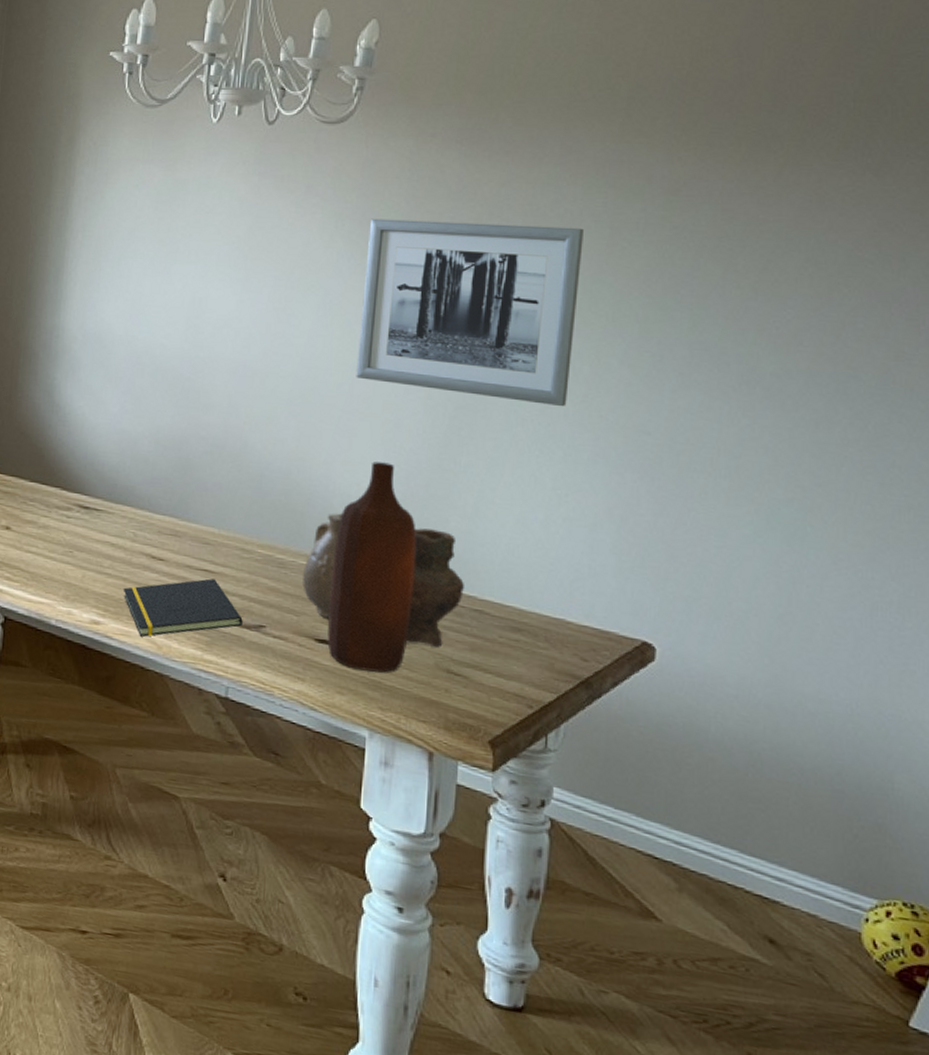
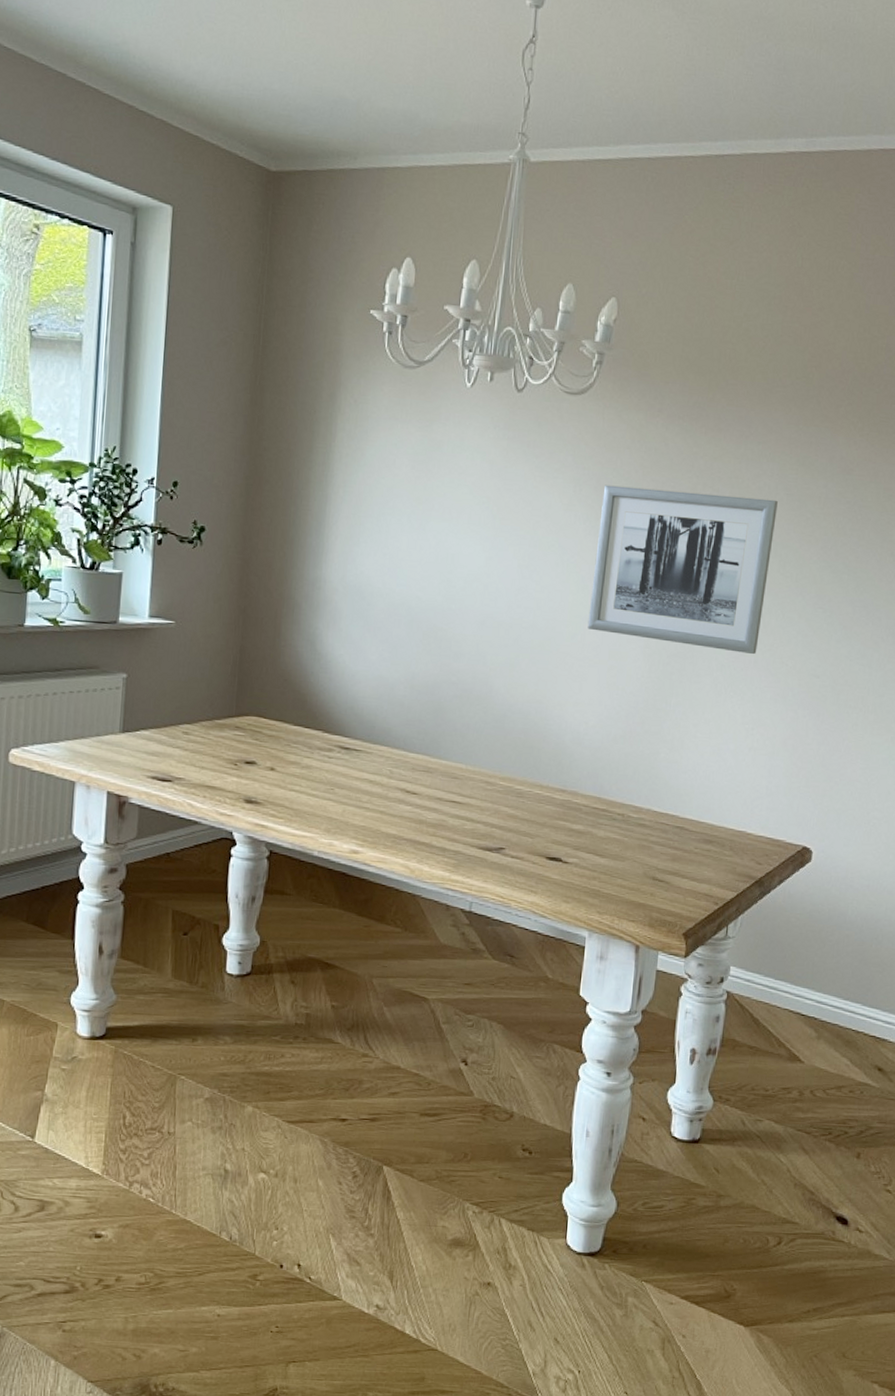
notepad: present [123,578,243,637] -> none [380,809,486,863]
vase: present [302,513,464,647] -> none [537,748,669,859]
bottle: present [327,461,416,673] -> none [557,703,633,883]

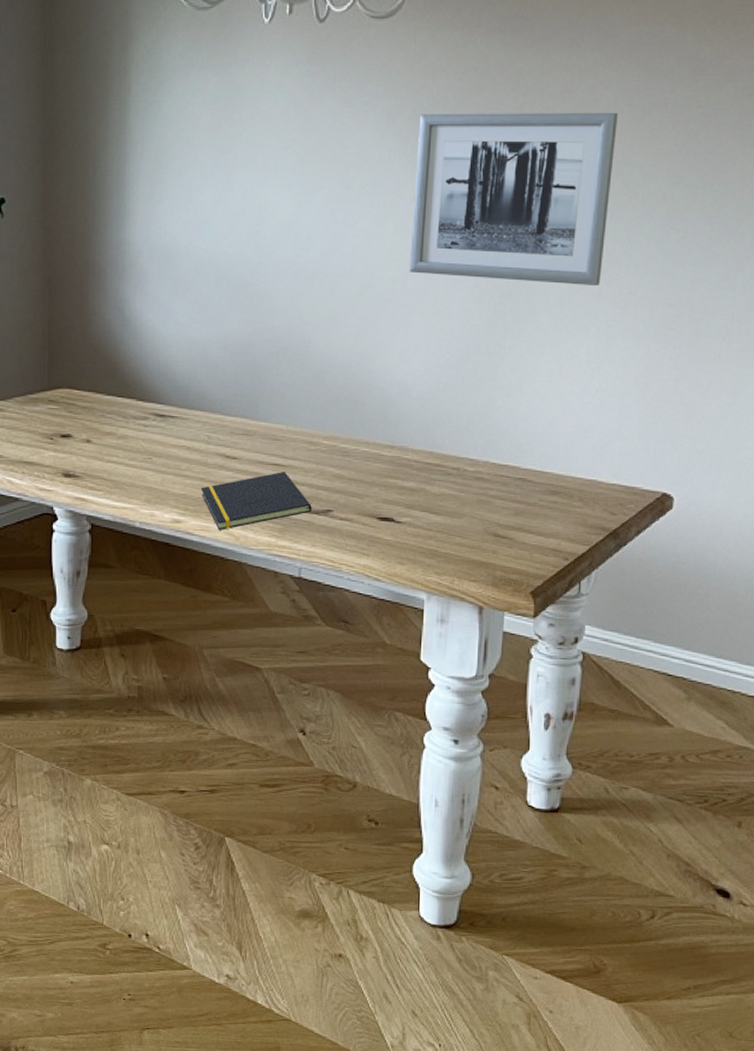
notepad: none [380,809,486,863] -> present [200,472,312,530]

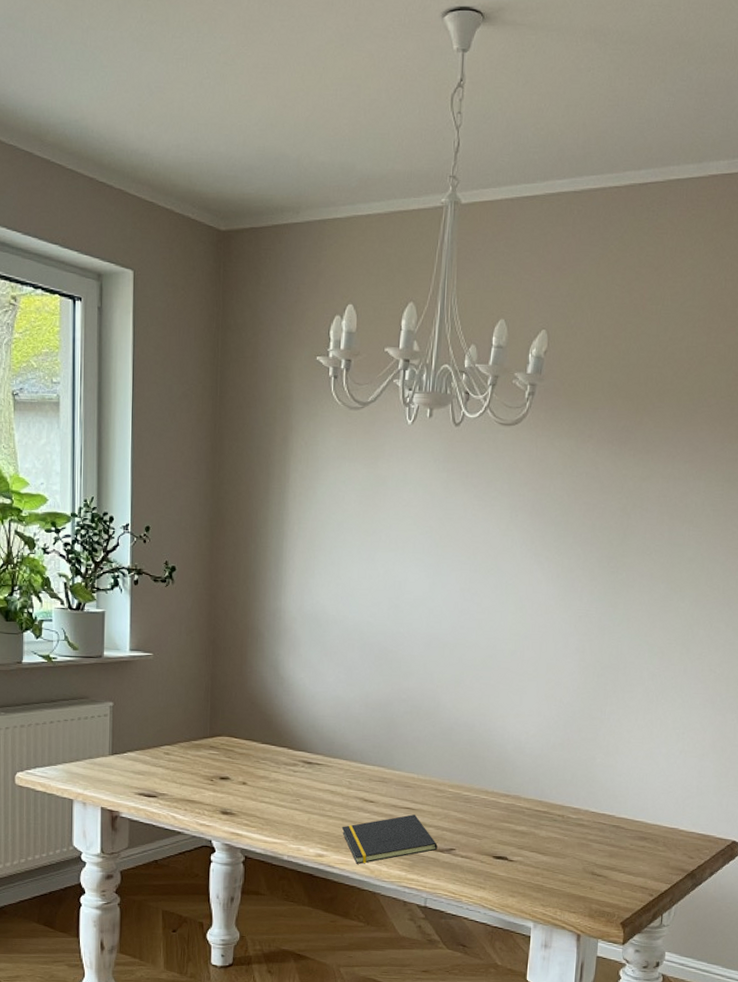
wall art: present [409,112,618,285] -> none [526,509,704,663]

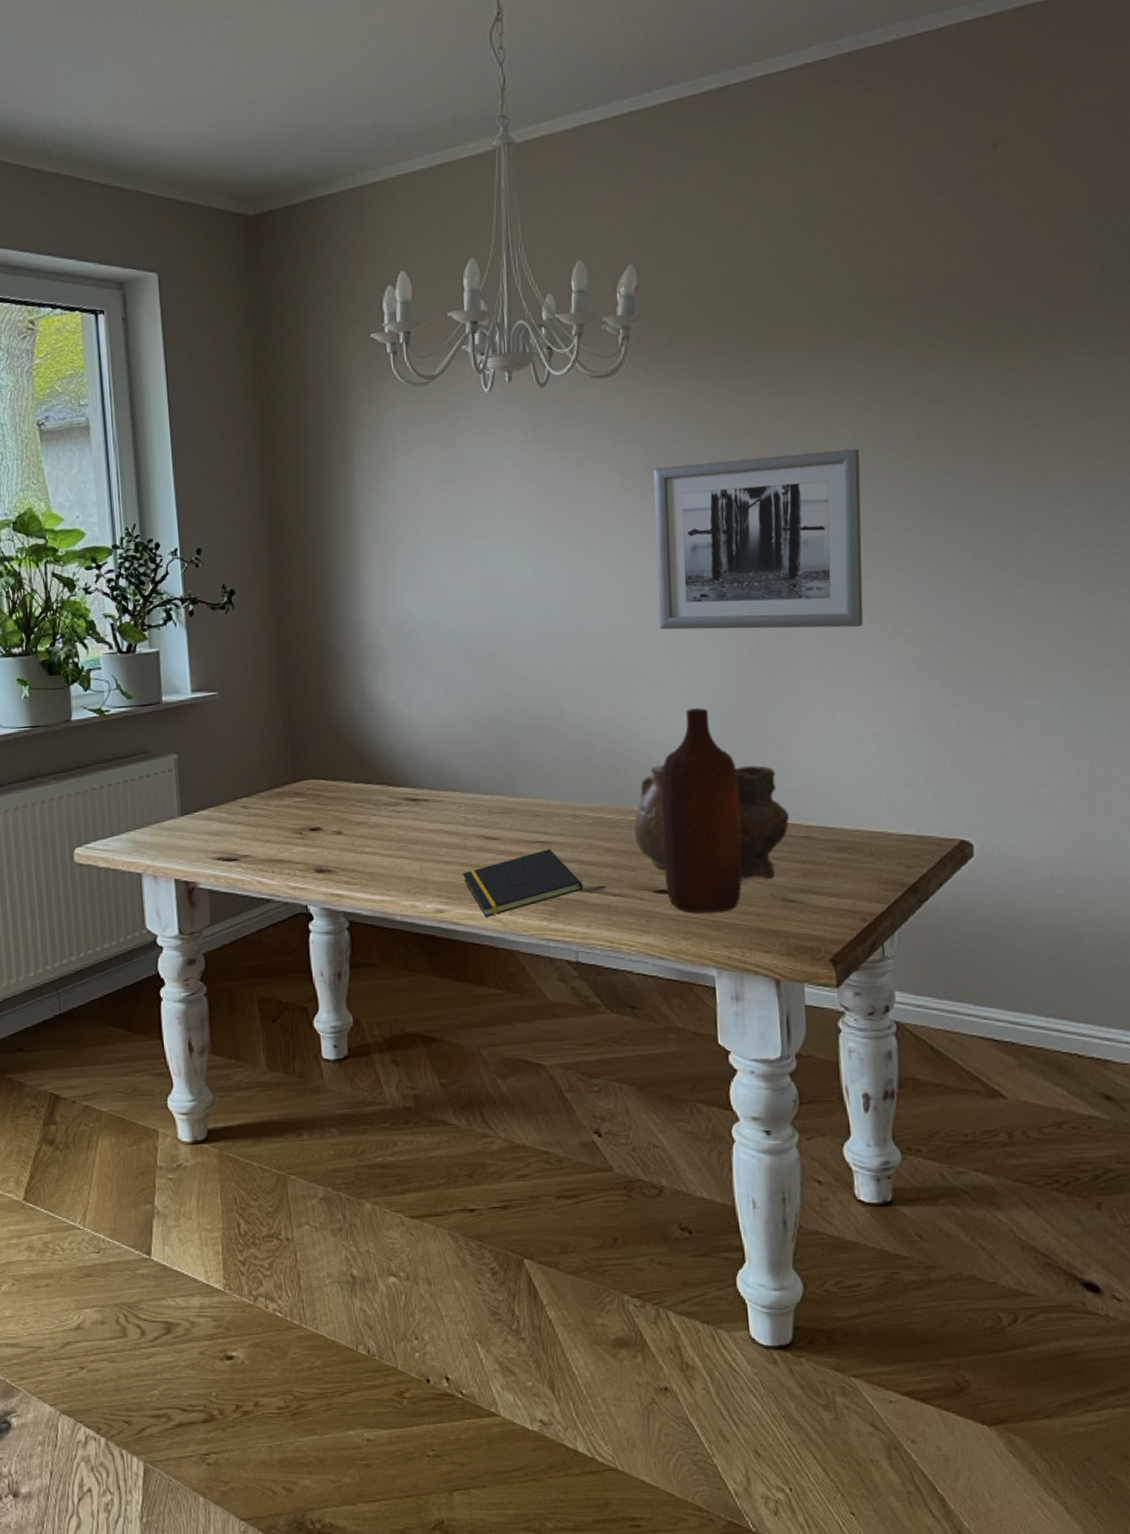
vase: none [484,756,606,856] -> present [634,765,789,879]
bottle: none [503,714,571,878] -> present [661,708,743,913]
wall art: none [526,509,704,663] -> present [653,448,864,630]

